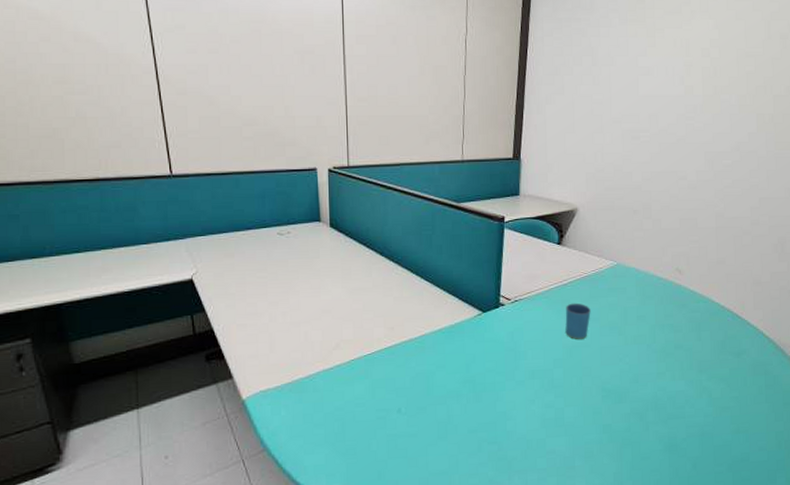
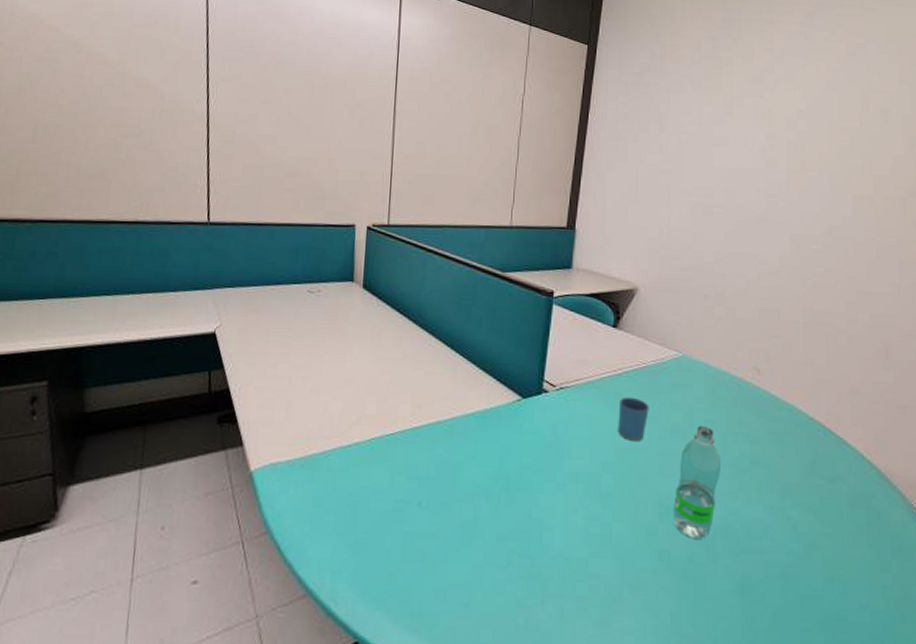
bottle: none [613,320,651,413] -> present [673,425,722,539]

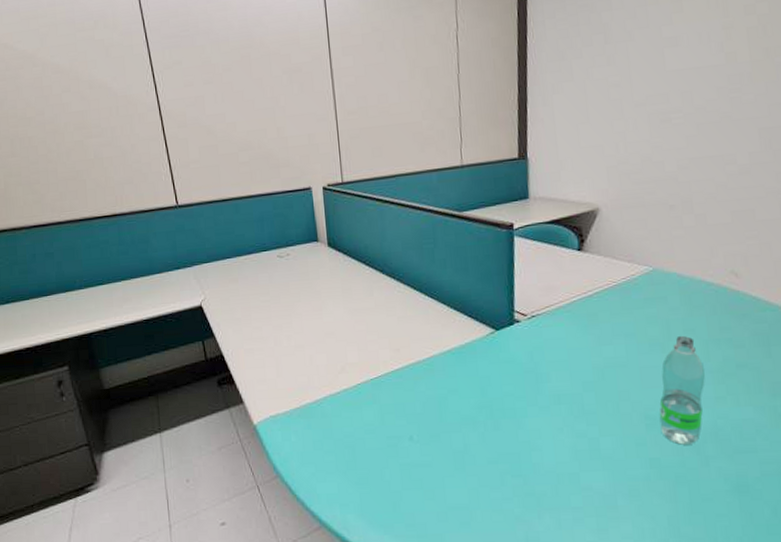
mug: present [618,396,649,441] -> none [593,316,625,358]

